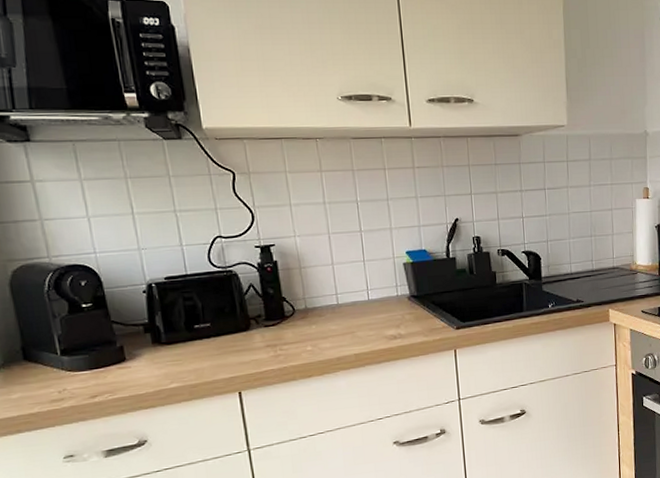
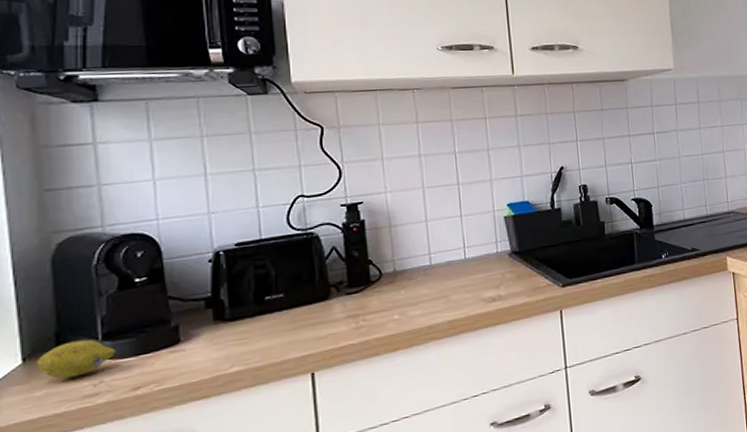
fruit: none [9,354,73,386] -> present [36,339,116,379]

